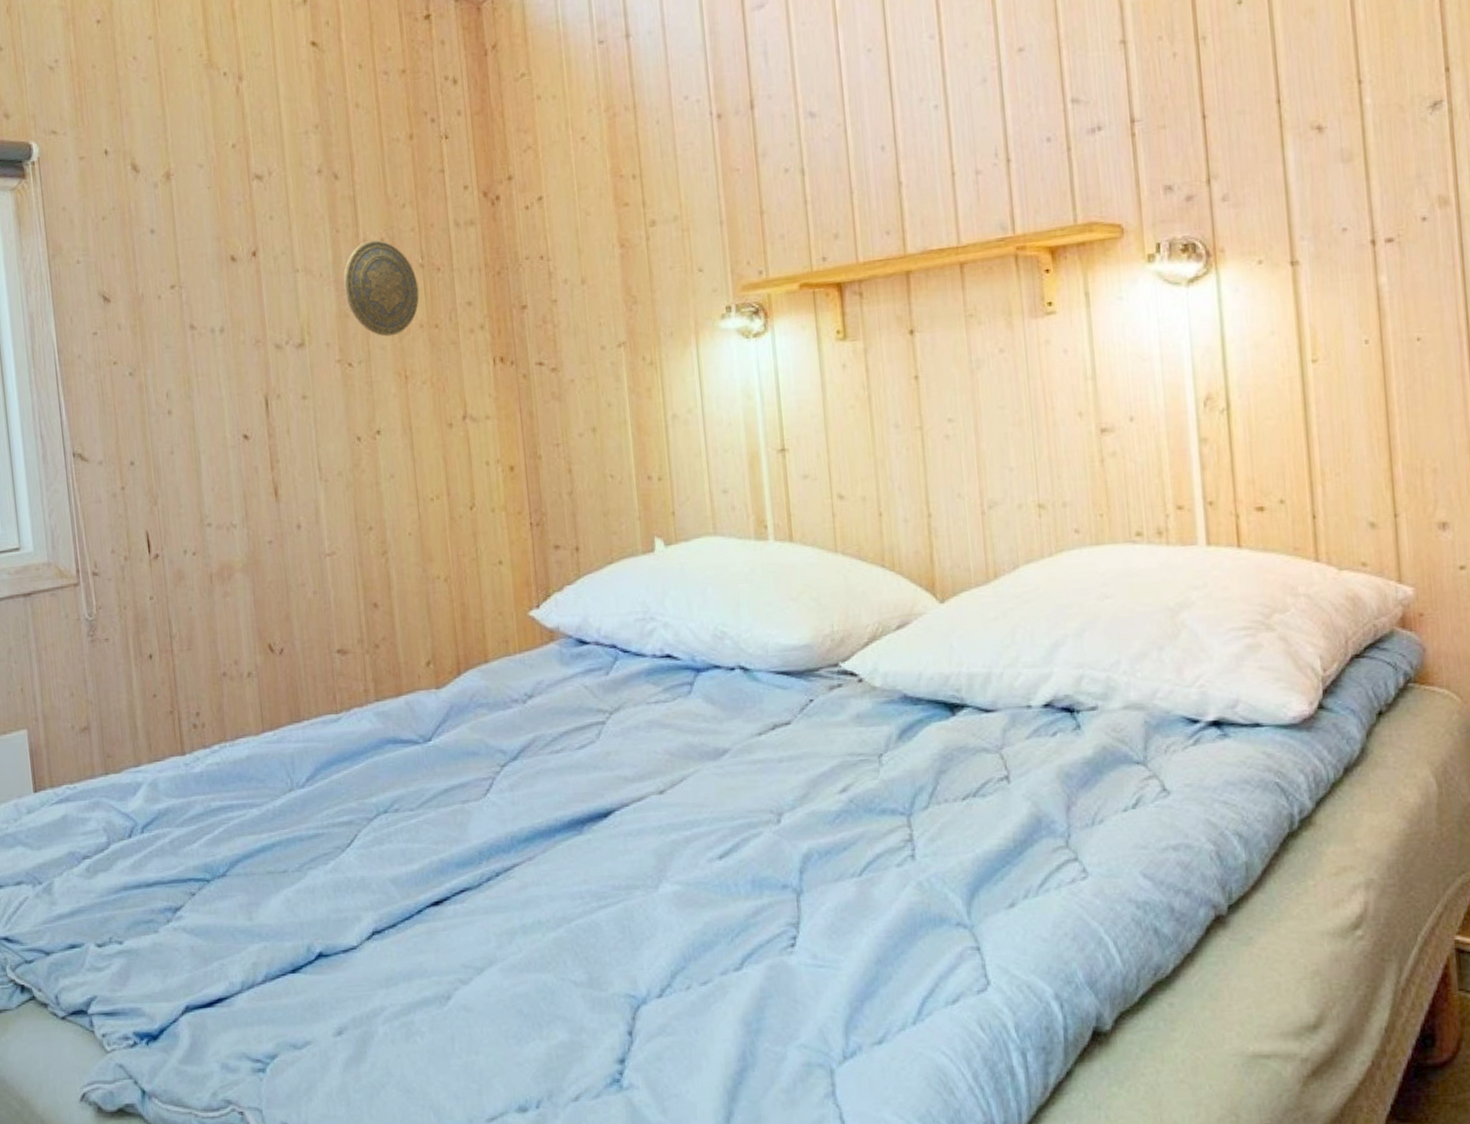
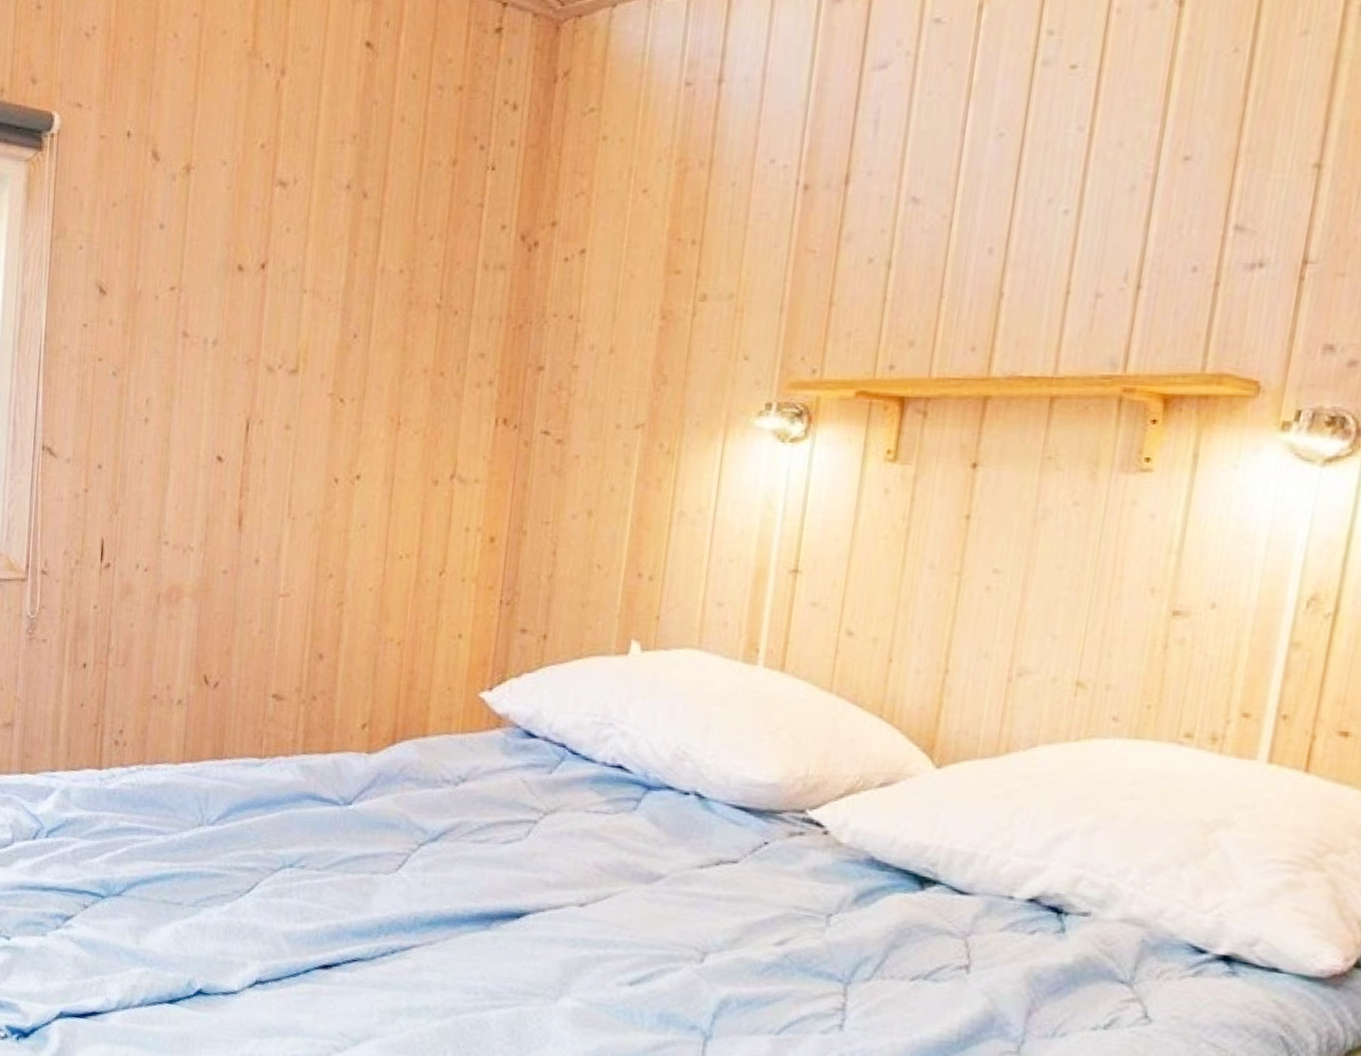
decorative plate: present [343,240,420,337] -> none [350,271,431,377]

